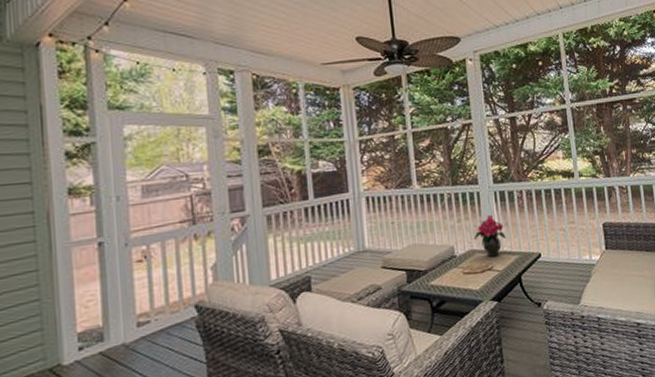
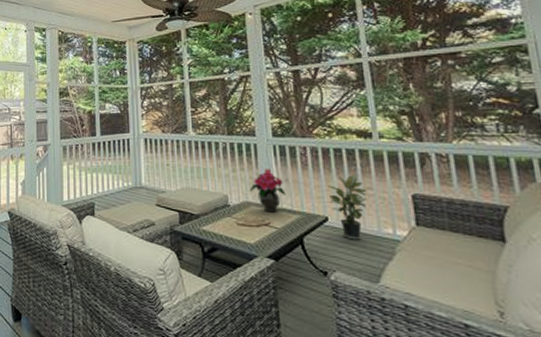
potted plant: none [540,211,571,271] -> present [327,174,367,240]

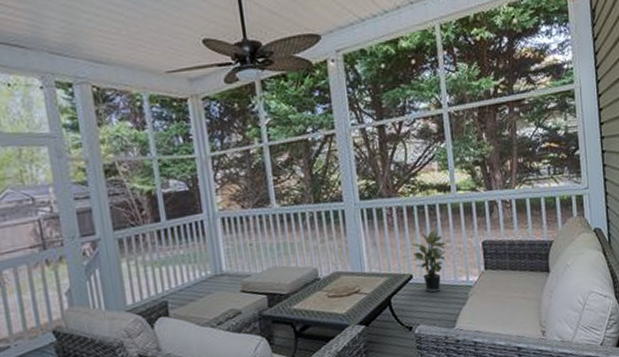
potted flower: present [248,168,286,213] -> none [338,233,374,280]

